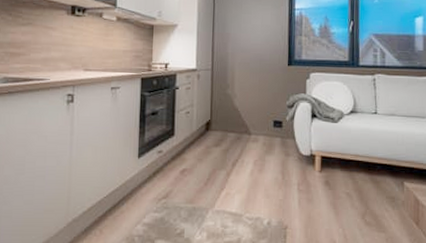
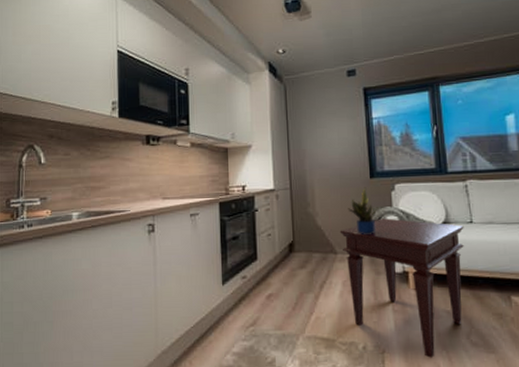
side table: none [255,104,369,235] -> present [339,218,464,358]
potted plant: none [264,73,293,118] -> present [347,187,378,234]

